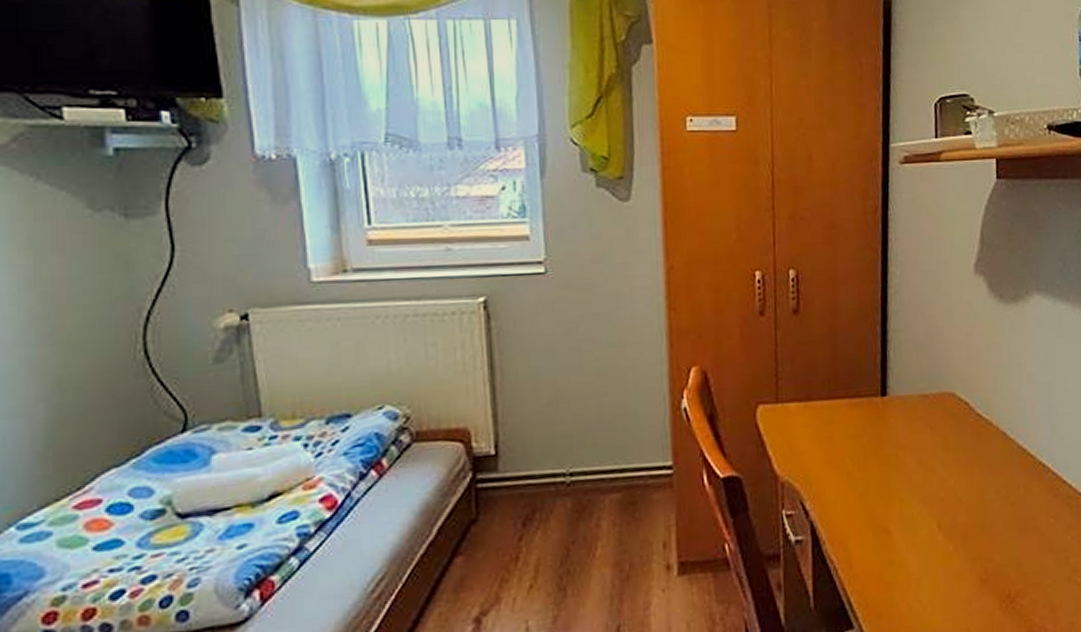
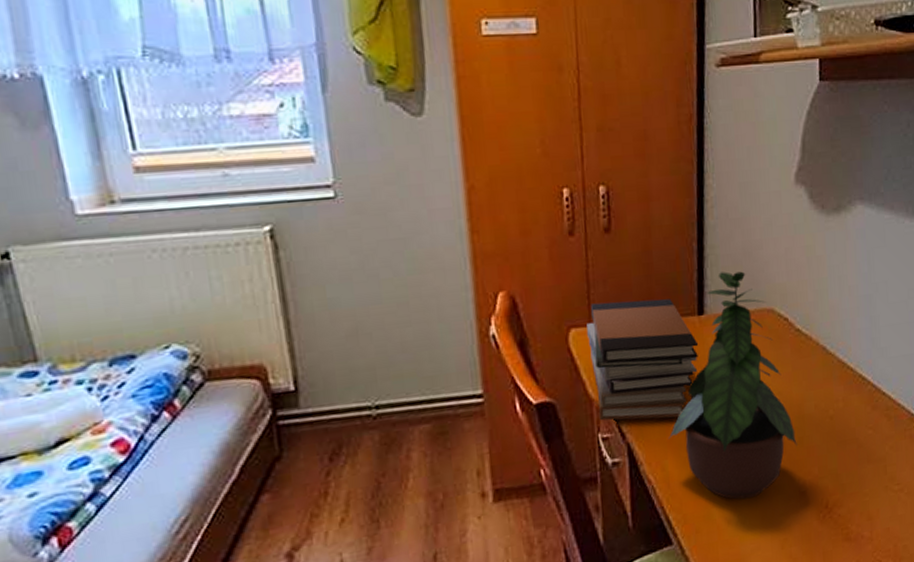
book stack: none [774,379,882,498] -> present [587,298,699,421]
potted plant: none [850,355,979,585] -> present [668,271,797,500]

